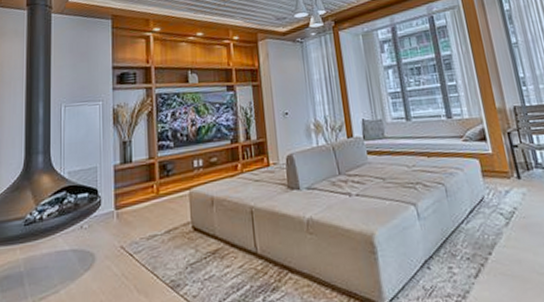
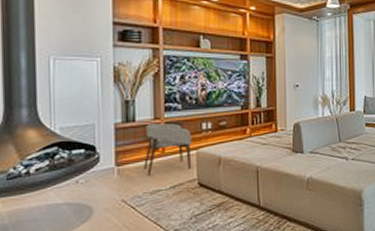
armchair: none [140,162,184,220] -> present [144,123,192,176]

